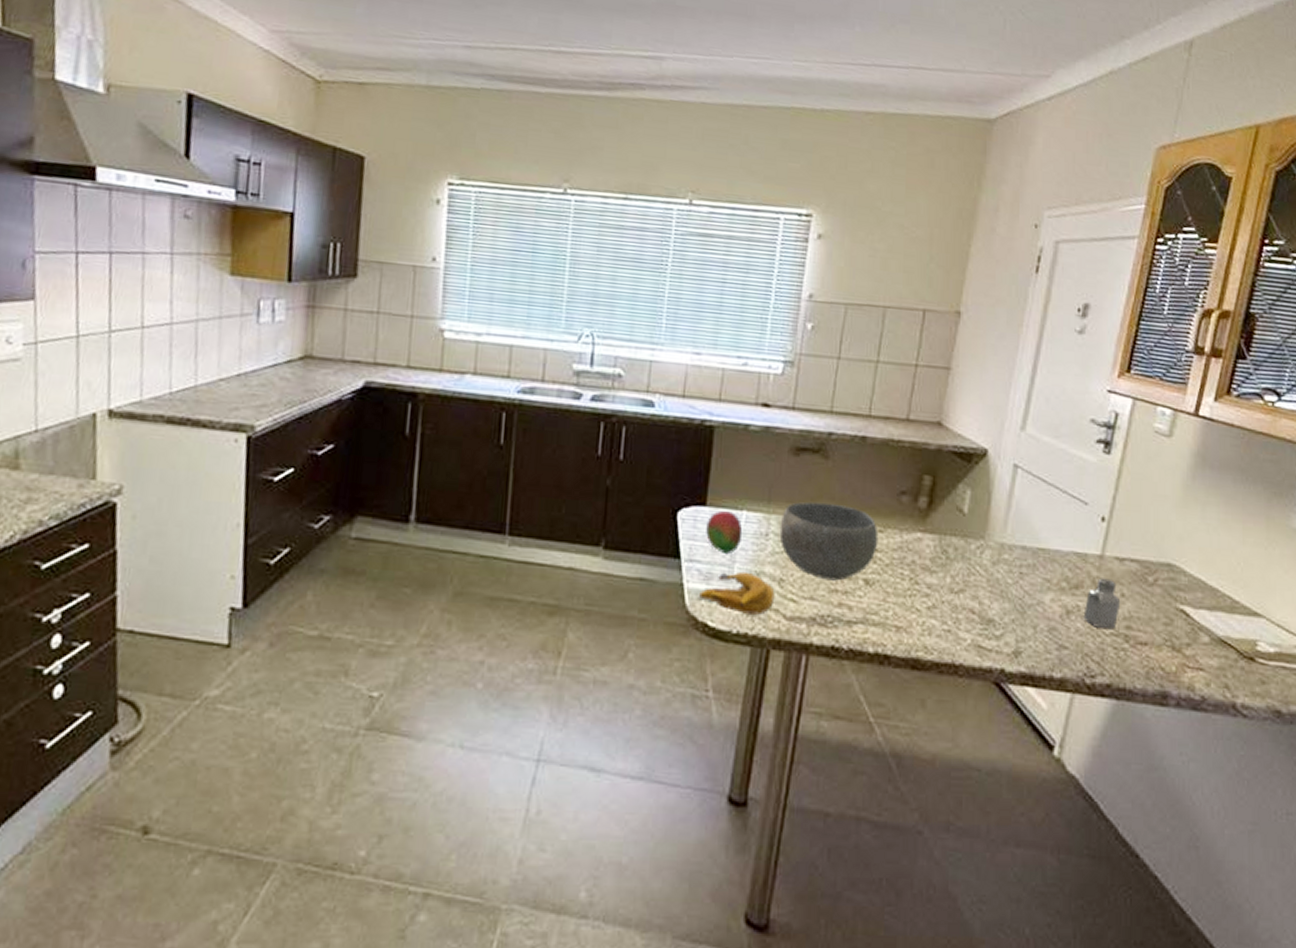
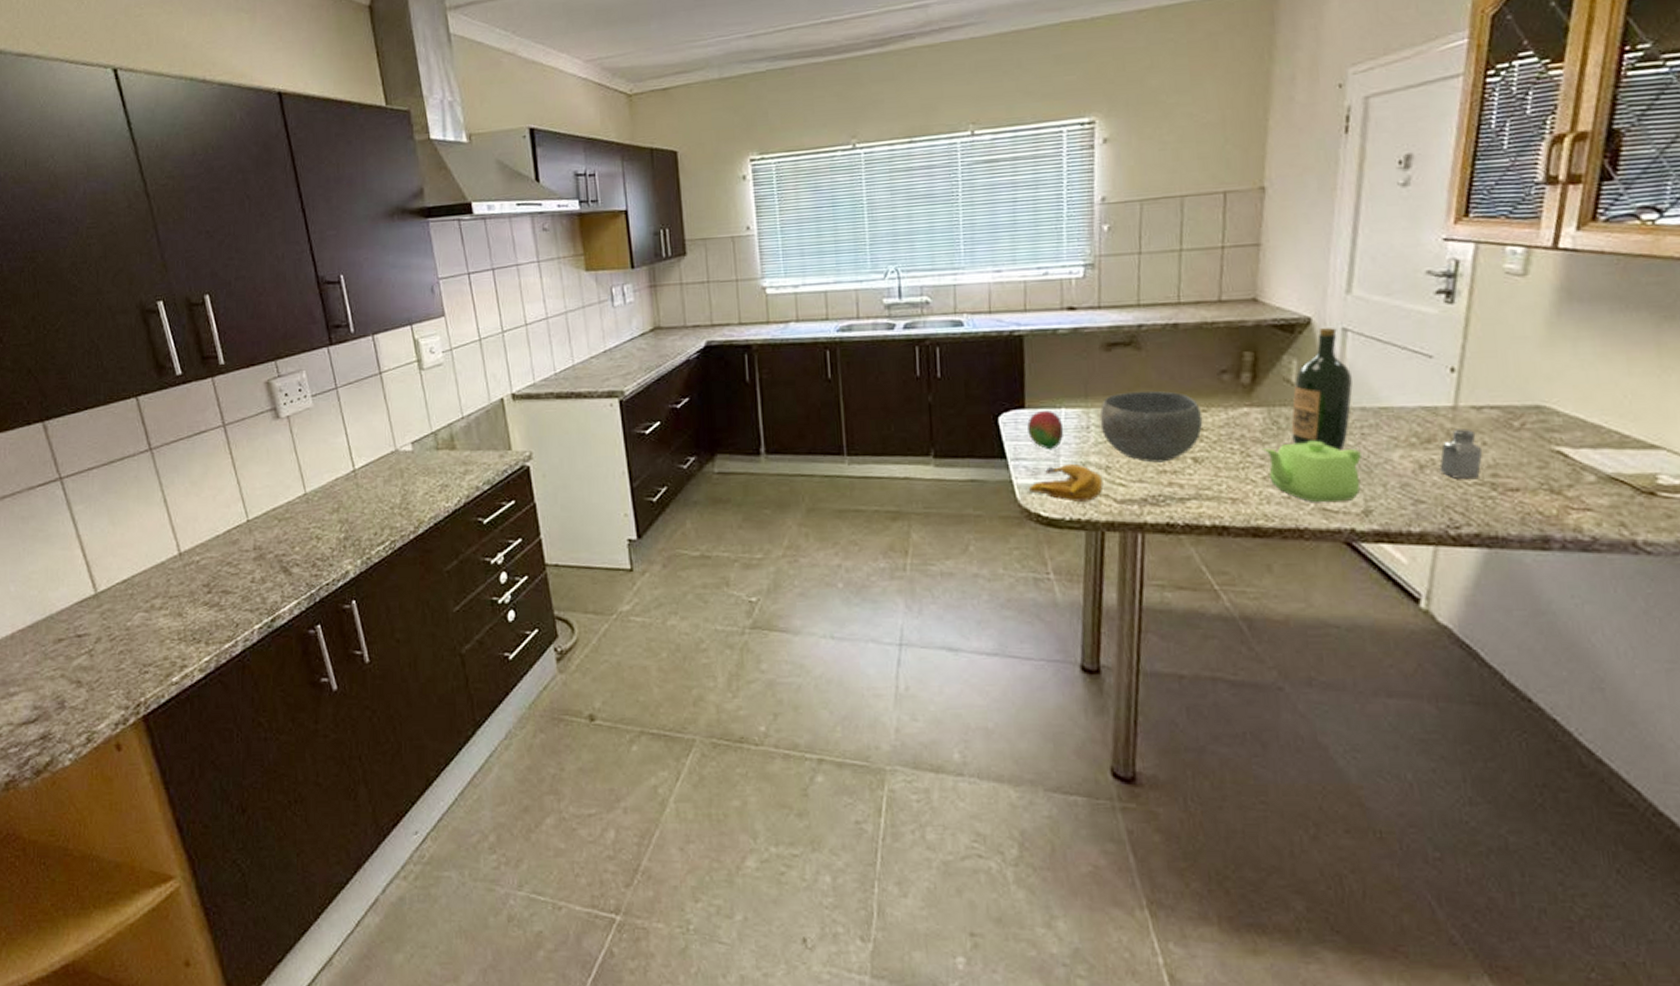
teapot: none [929,574,1017,641] -> present [1261,440,1361,503]
wine bottle: none [958,462,1017,587] -> present [1291,328,1353,450]

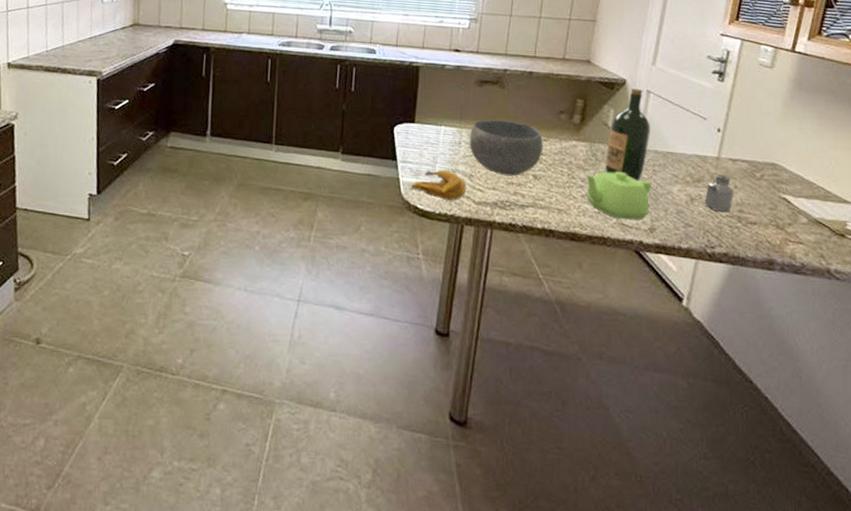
fruit: present [1027,411,1064,450] -> none [415,126,442,158]

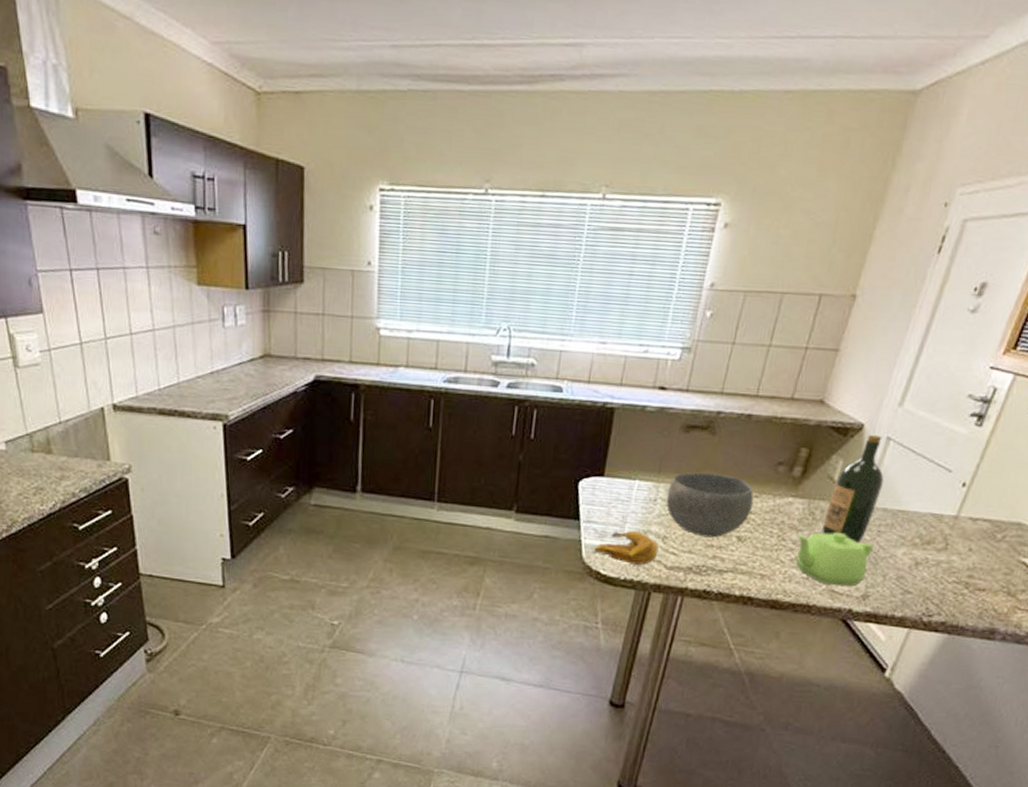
saltshaker: present [704,174,734,212] -> none [930,535,968,577]

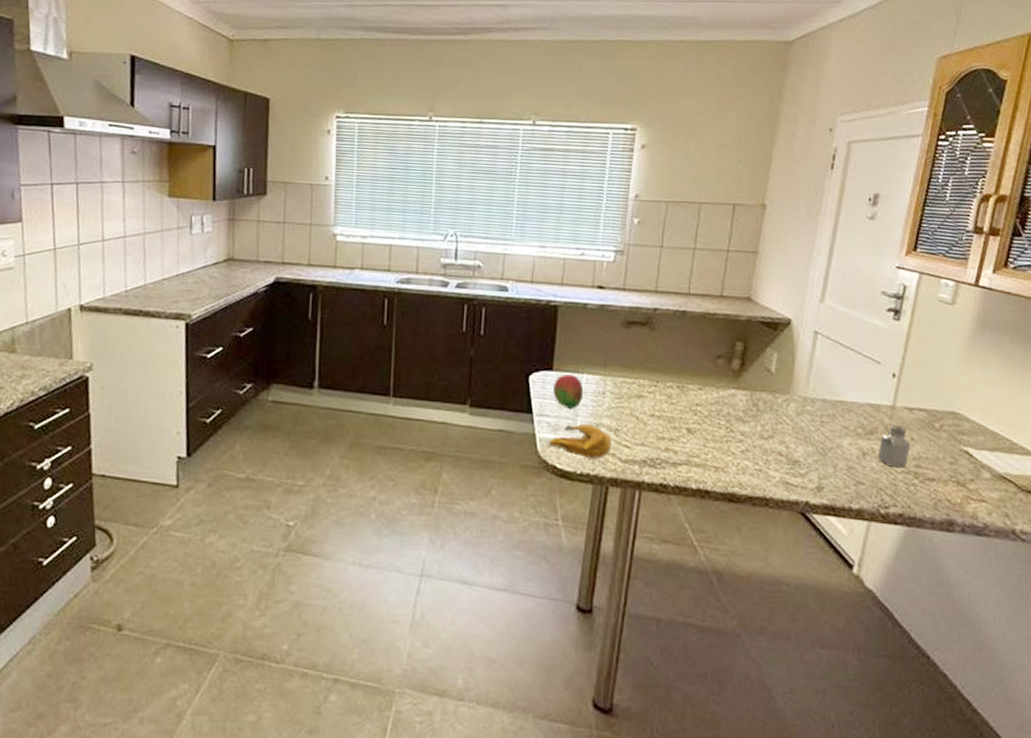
fruit: none [602,481,635,517] -> present [553,374,584,410]
bowl: present [666,472,754,538] -> none [614,365,698,430]
teapot: present [795,532,873,586] -> none [742,423,819,478]
wine bottle: present [822,435,884,543] -> none [767,329,818,434]
saltshaker: none [930,535,968,577] -> present [877,425,911,467]

